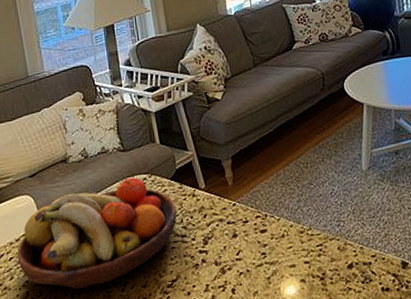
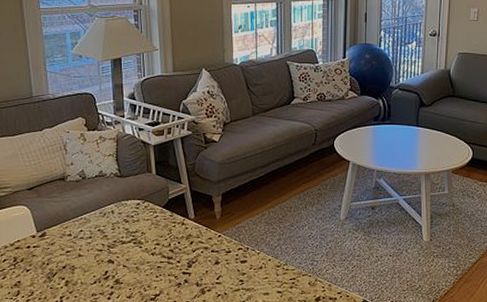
fruit bowl: present [17,177,177,289] -> none [11,201,166,293]

